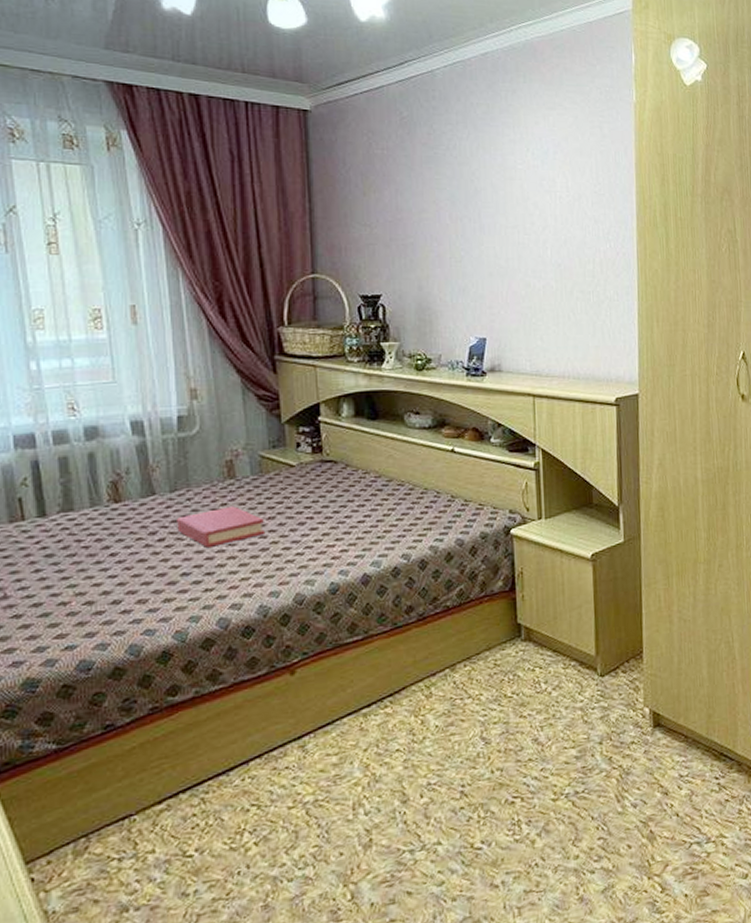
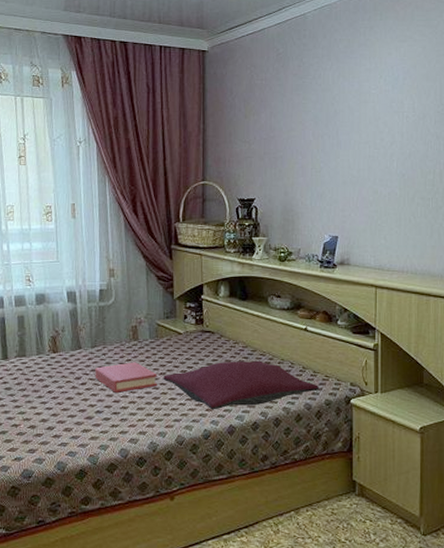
pillow: none [272,491,472,558] -> present [163,360,319,410]

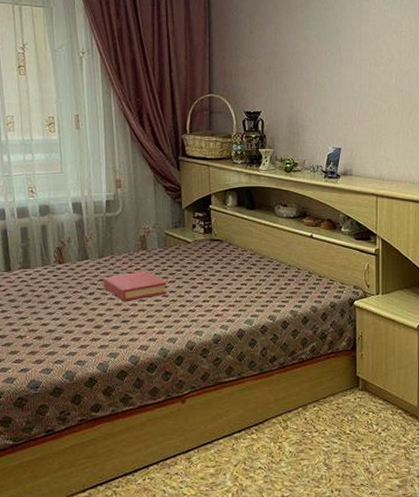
pillow: present [163,360,319,410] -> none [172,266,324,315]

